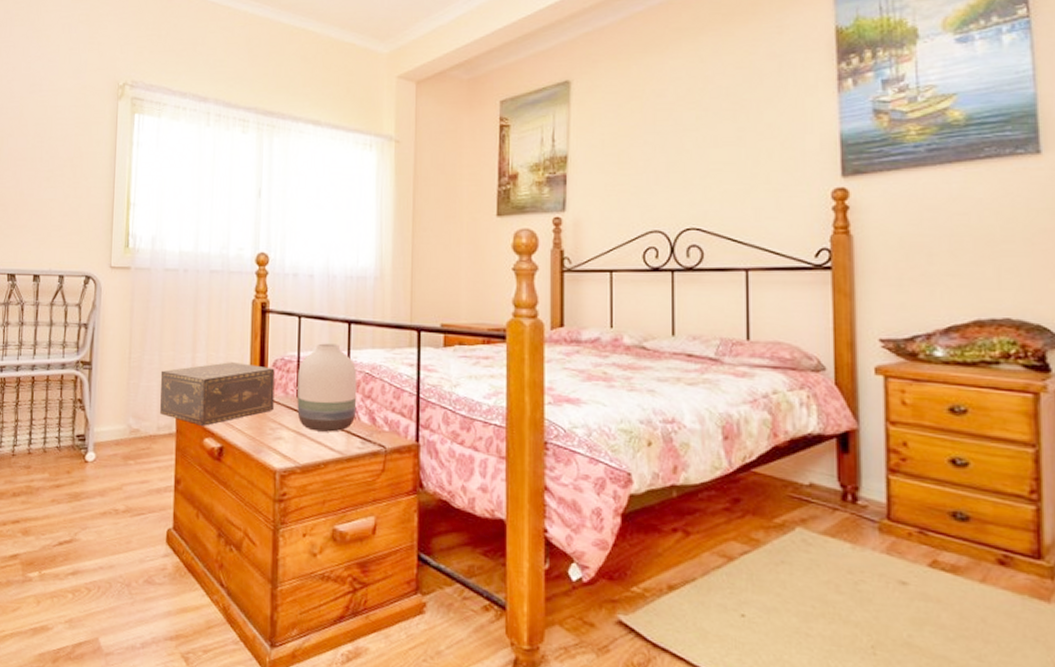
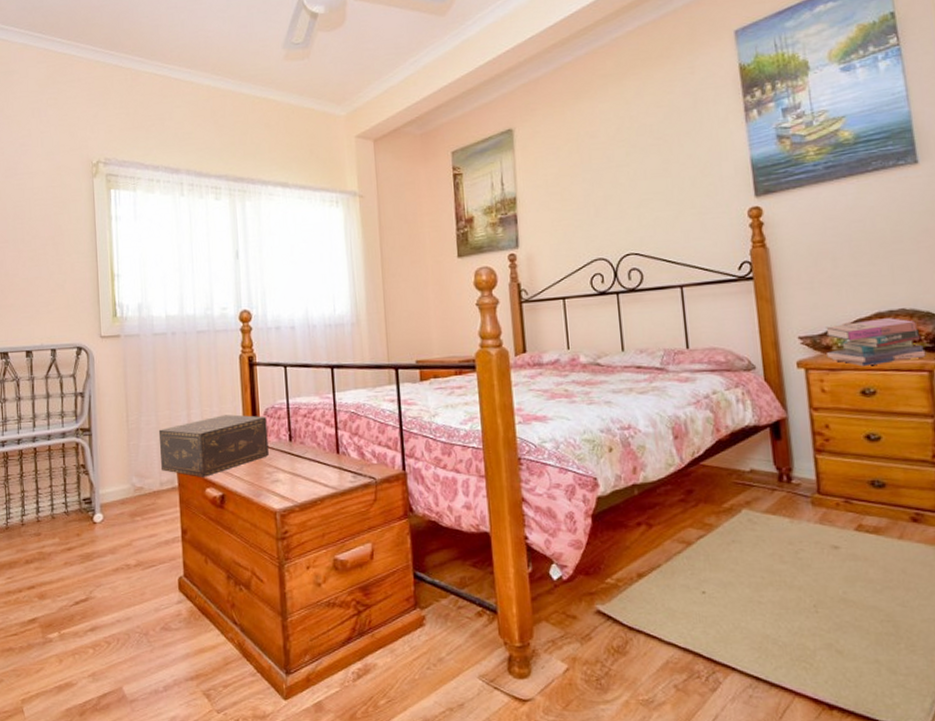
vase: present [297,343,357,432] -> none [288,388,346,471]
books: none [910,327,1032,381] -> present [825,318,926,367]

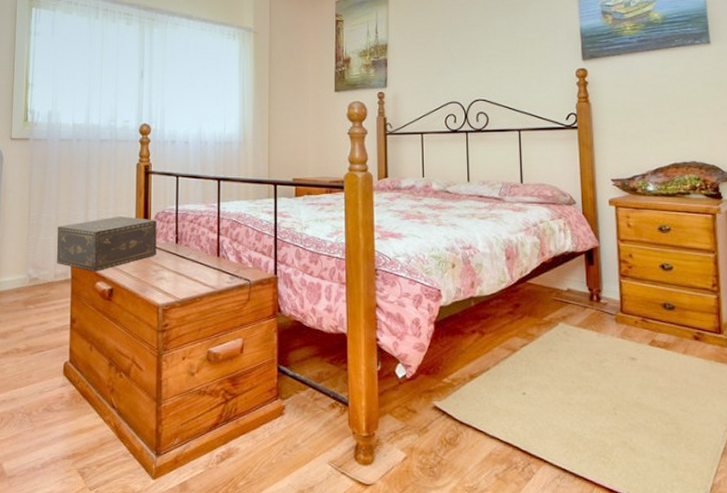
books: present [825,318,926,367] -> none [632,168,711,207]

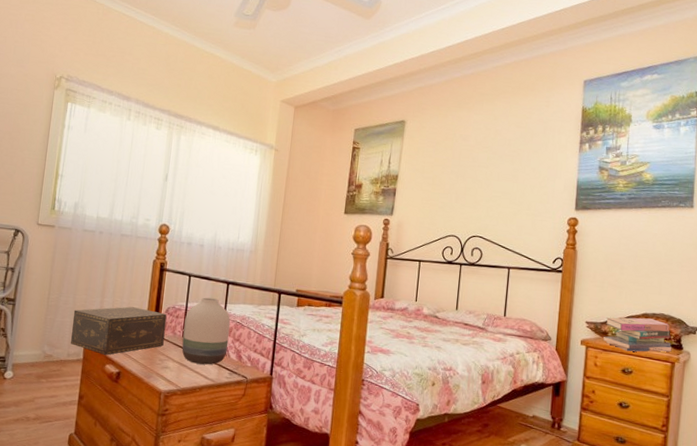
vase: none [176,197,226,271] -> present [181,297,231,365]
books: none [632,168,711,207] -> present [602,317,672,352]

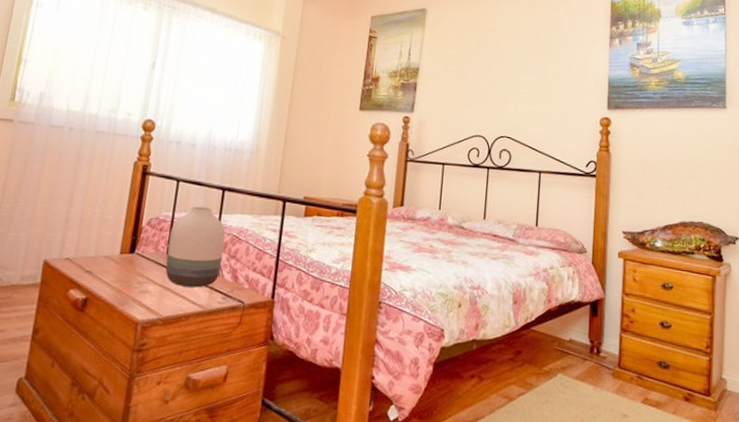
decorative box: present [71,306,167,355] -> none [26,218,149,278]
books: present [602,317,672,352] -> none [640,226,712,265]

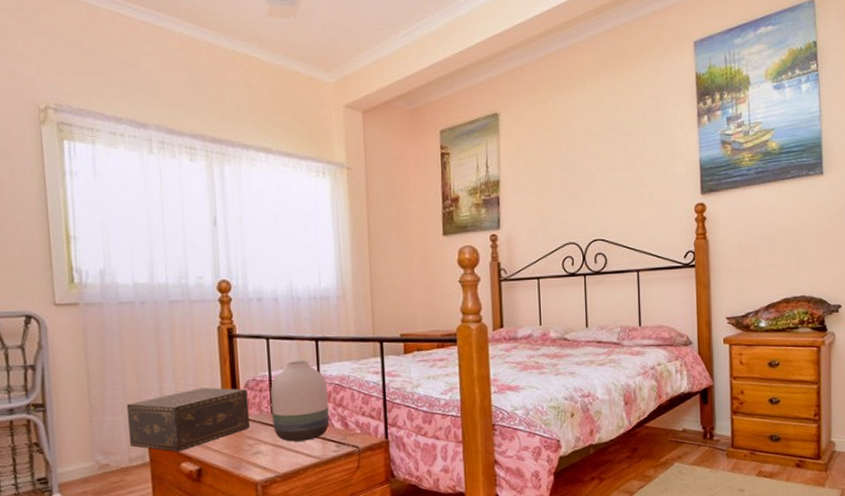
decorative box: none [26,218,149,278] -> present [126,387,250,452]

